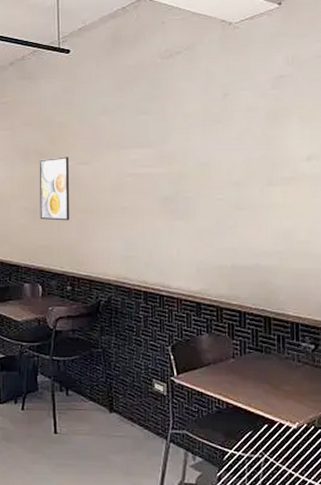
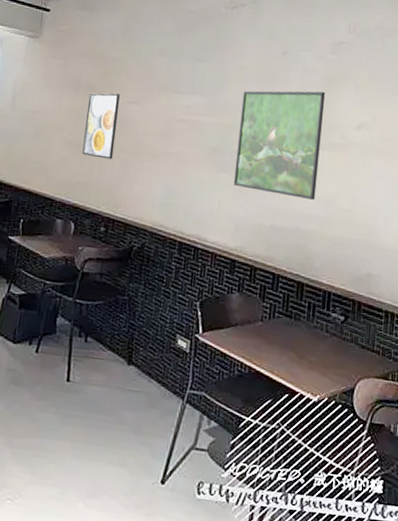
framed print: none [188,127,273,237] -> present [233,91,326,201]

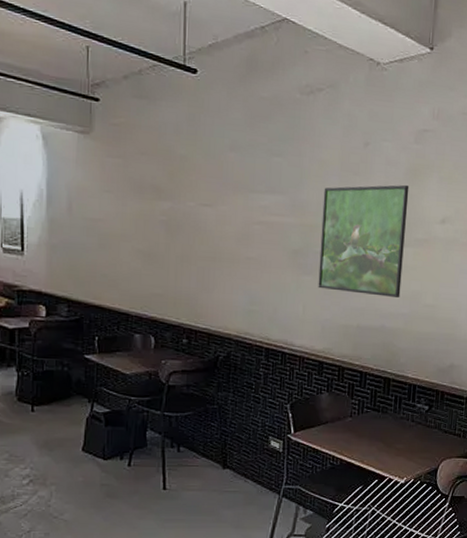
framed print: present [82,93,120,160] -> none [155,195,191,268]

